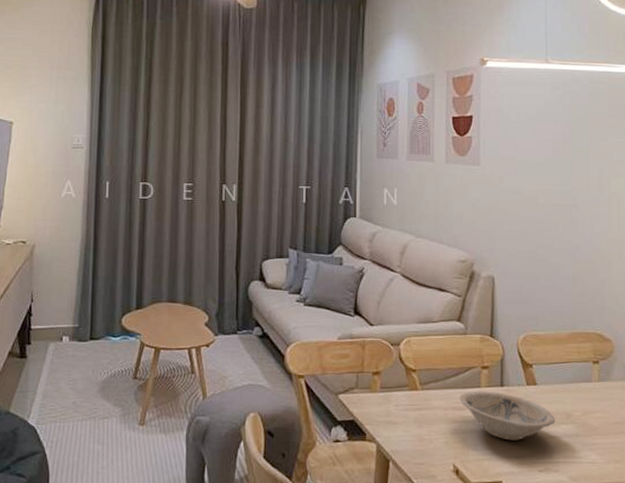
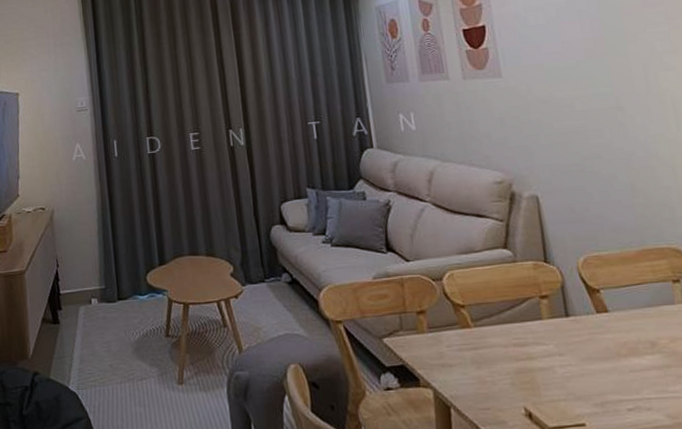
bowl: present [459,391,556,441] -> none [519,323,639,377]

